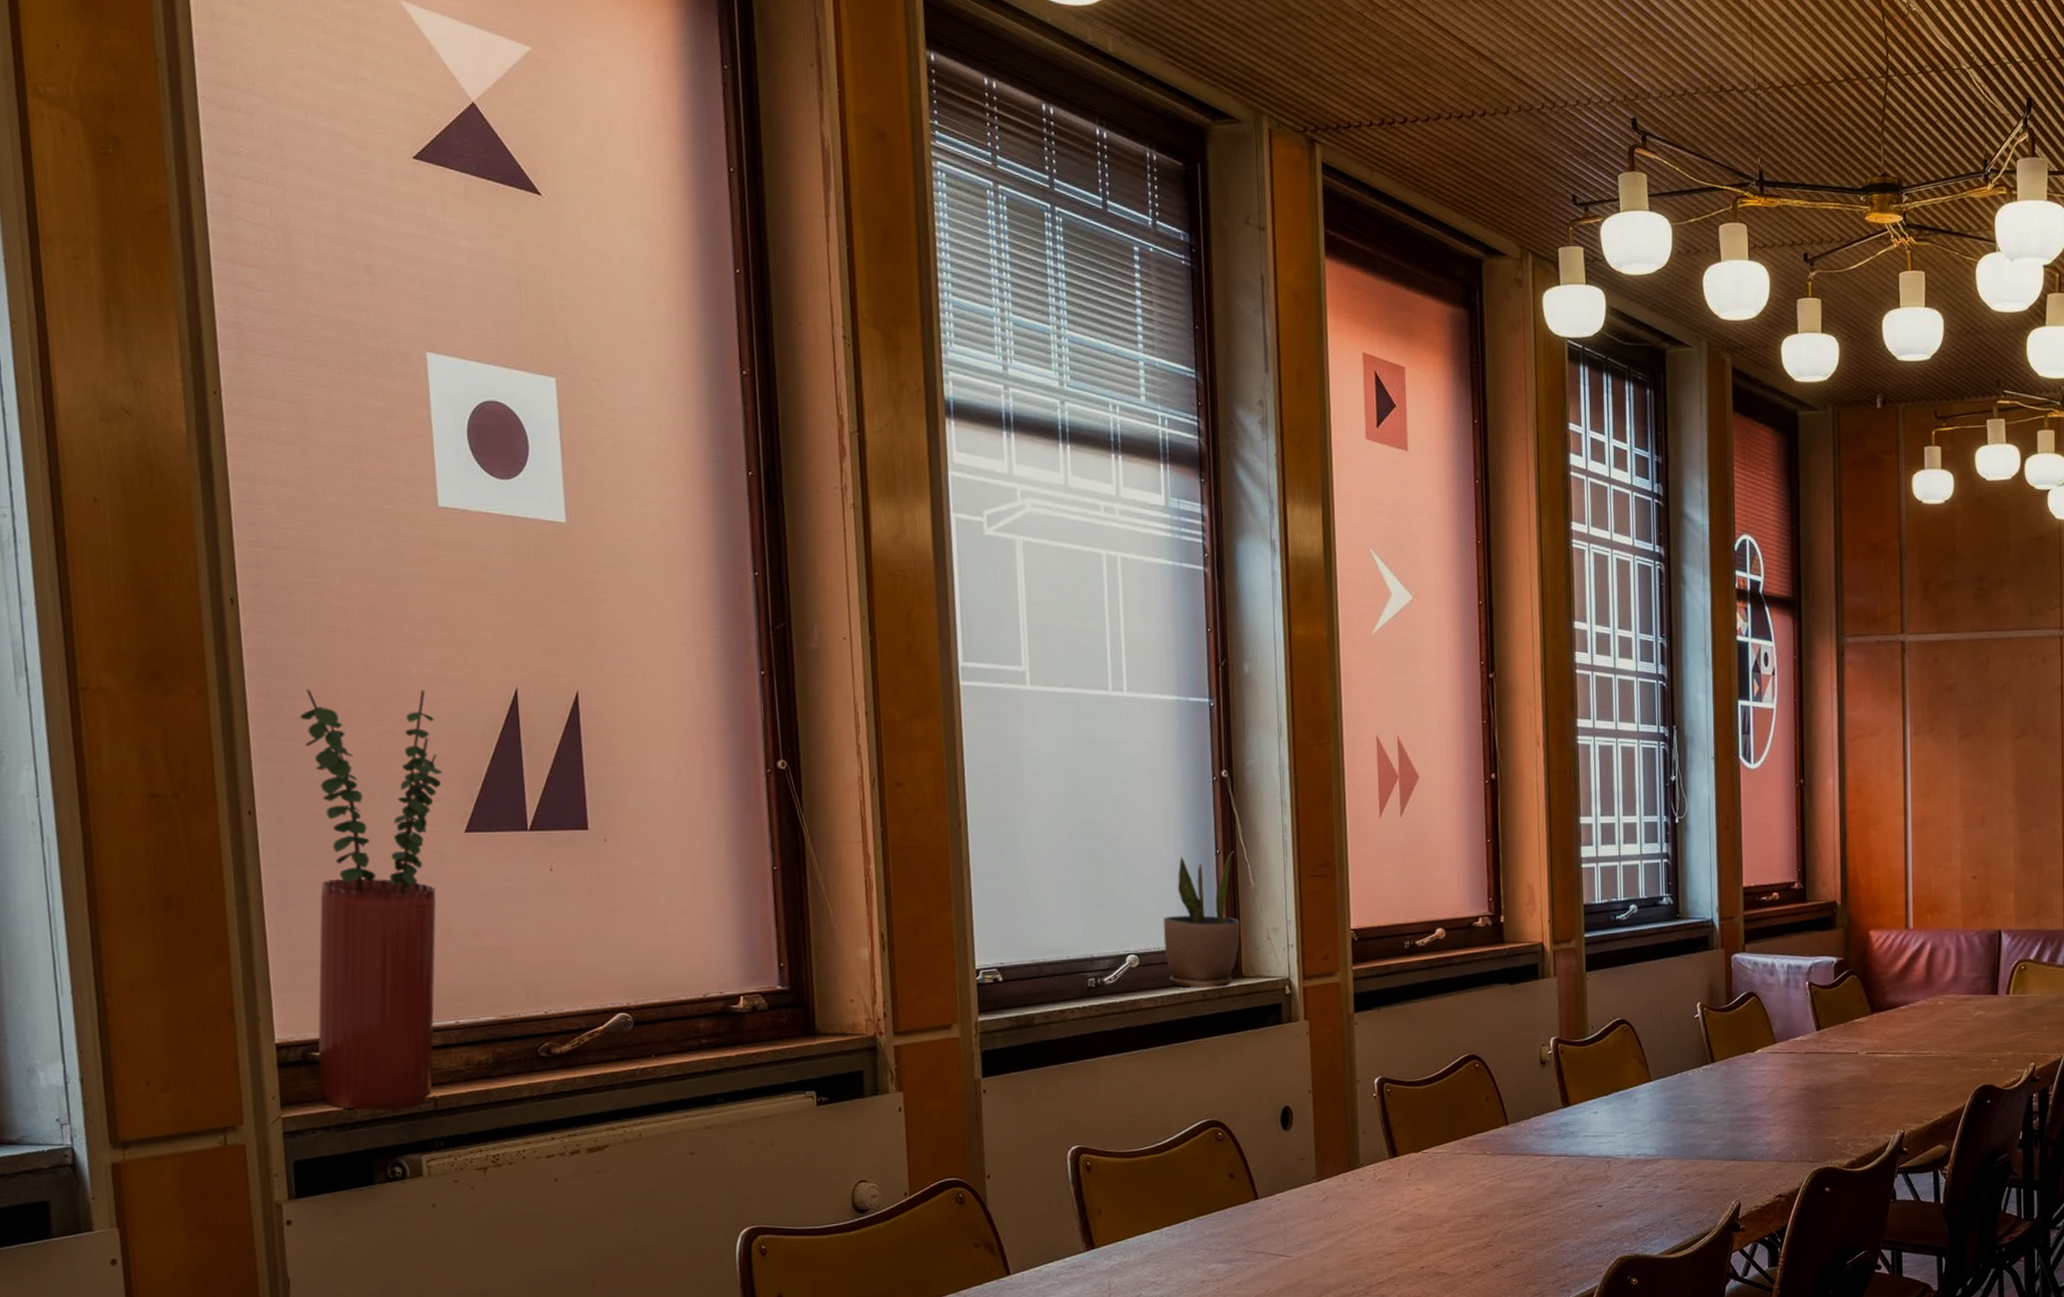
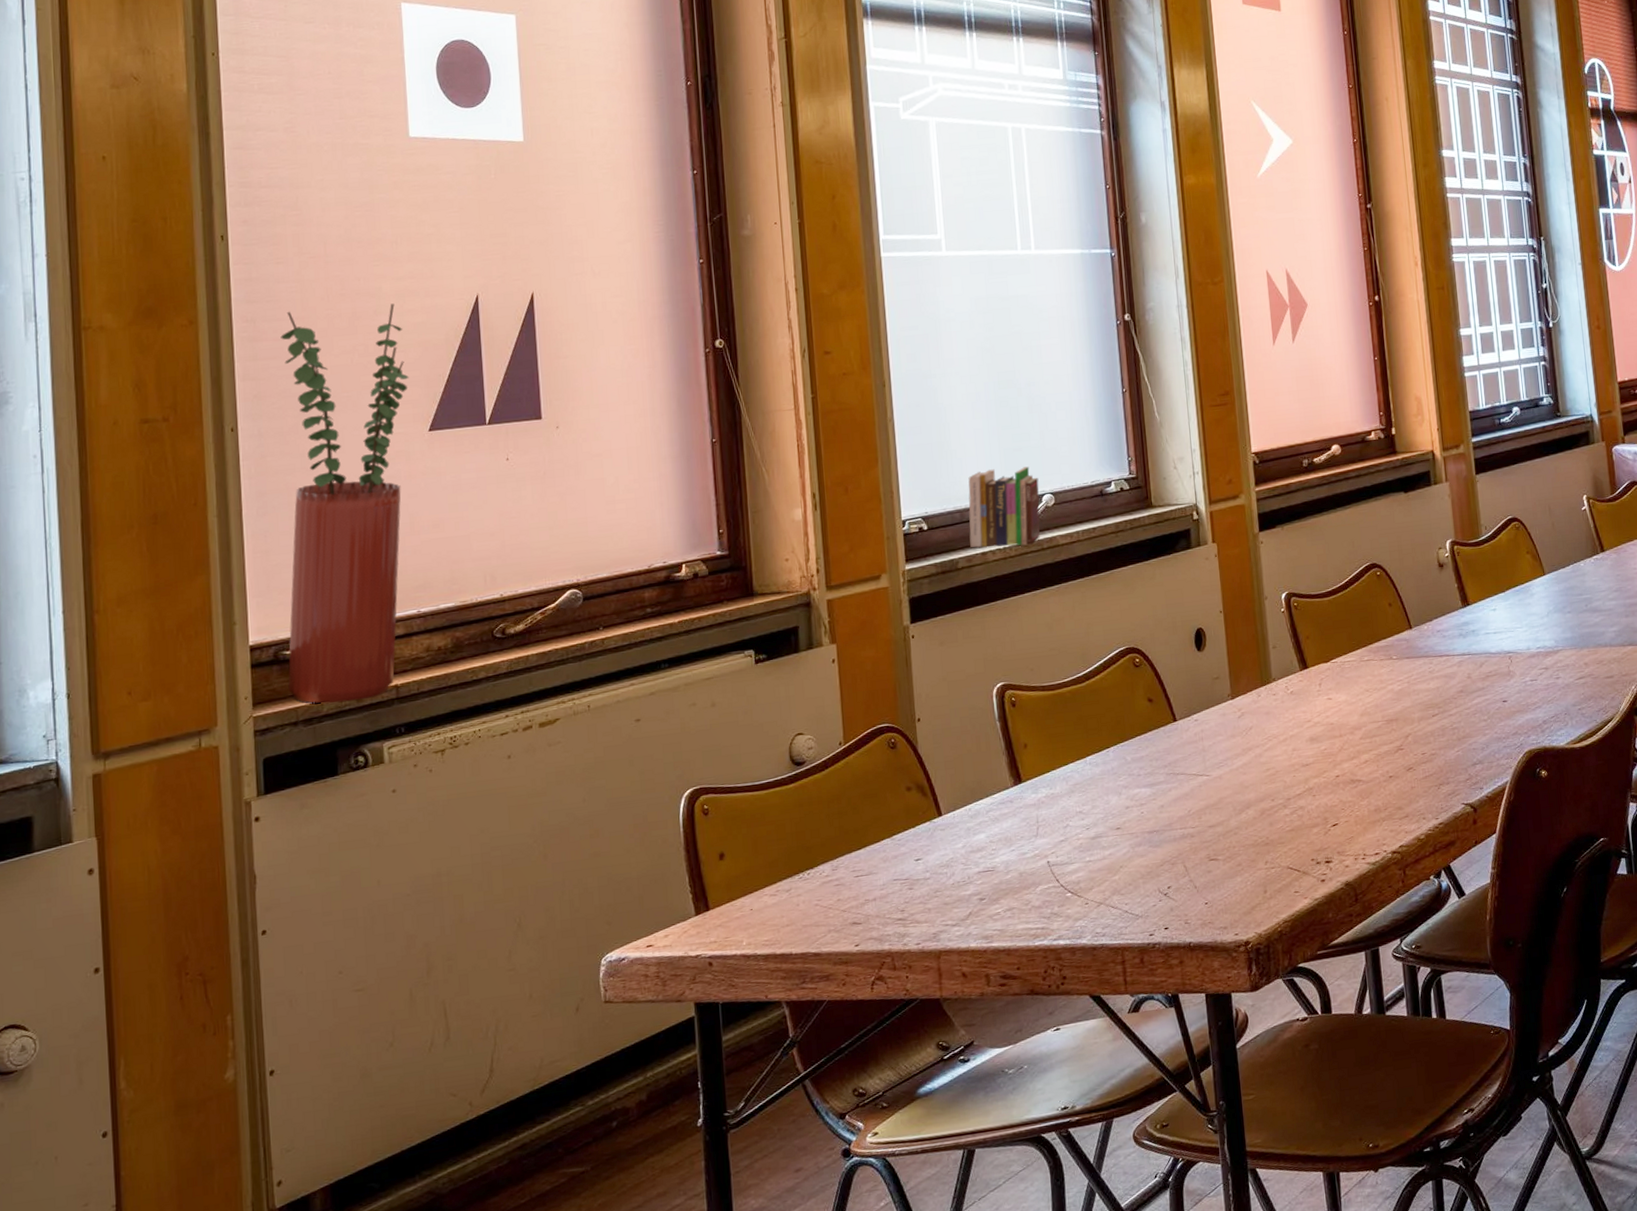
books: none [1047,923,1123,1007] -> present [968,466,1040,548]
potted plant: present [1163,850,1240,988] -> none [1075,387,1148,521]

